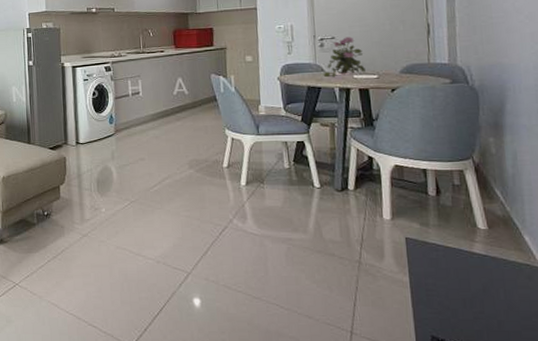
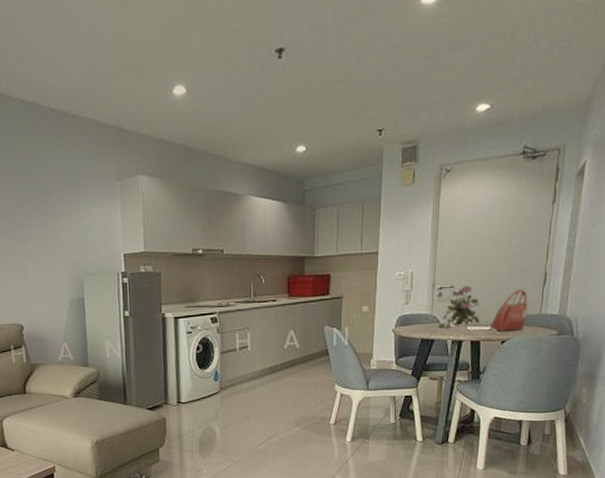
handbag: none [378,39,416,81] -> present [491,289,529,333]

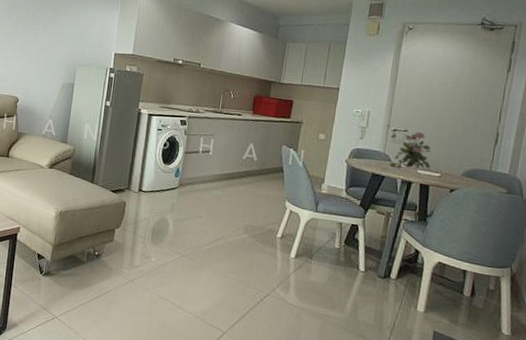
handbag: present [491,289,529,333] -> none [440,144,479,183]

